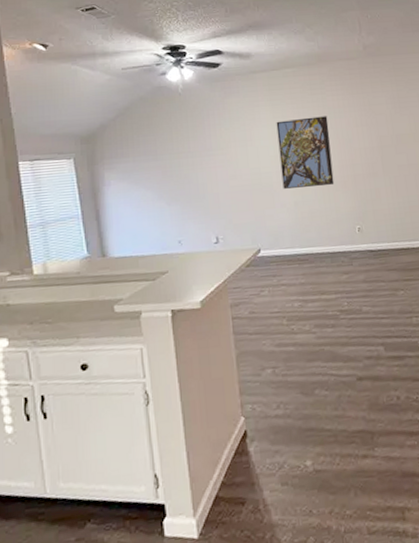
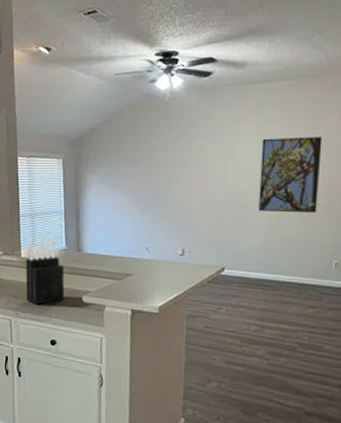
knife block: none [39,245,92,328] -> present [25,236,65,306]

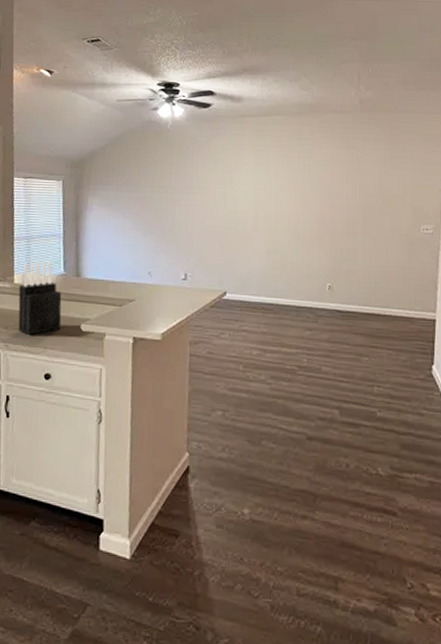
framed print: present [258,137,323,214] -> none [257,167,312,239]

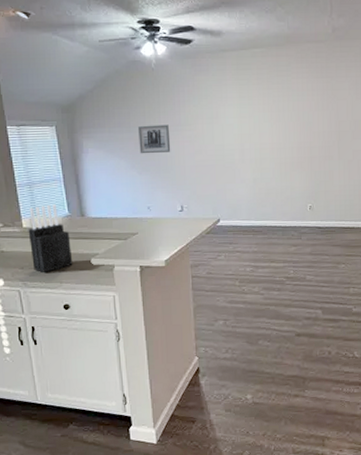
wall art: none [146,185,180,216] -> present [137,124,171,154]

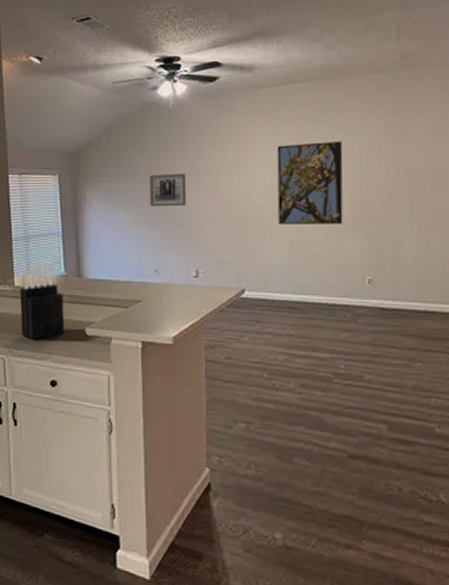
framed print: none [241,98,292,166] -> present [277,141,343,225]

